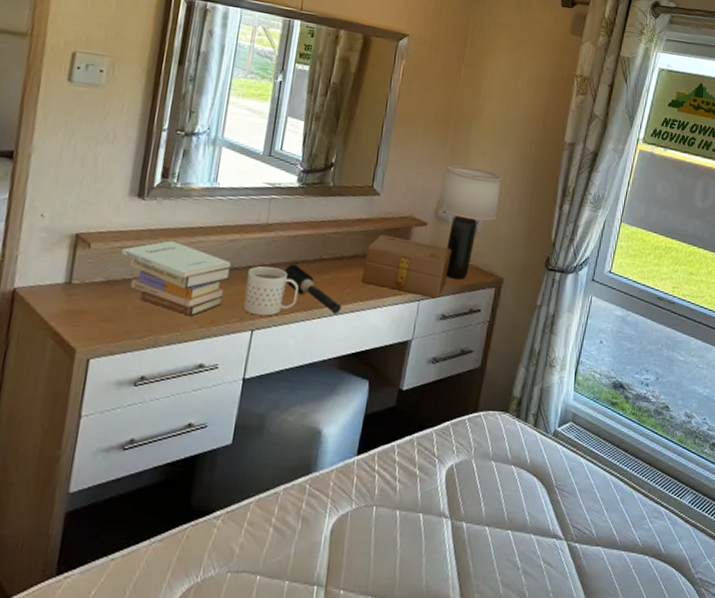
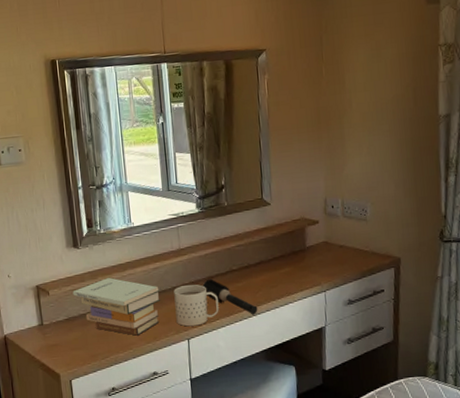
jewelry box: present [361,235,452,299] -> none [269,239,347,287]
table lamp: present [437,165,503,279] -> none [324,160,383,267]

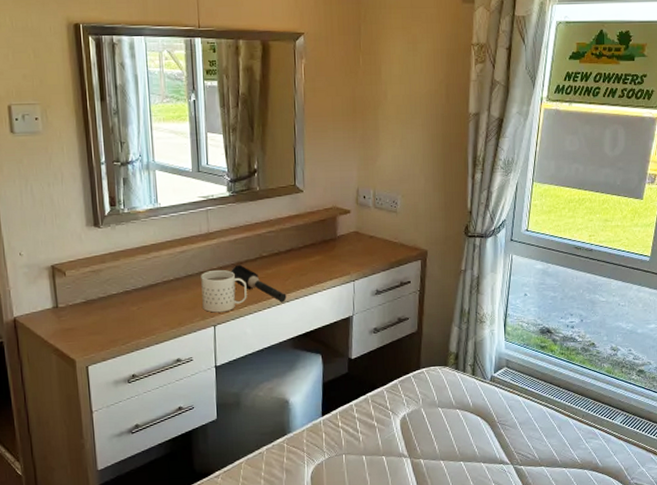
books: present [72,278,160,336] -> none [92,260,186,321]

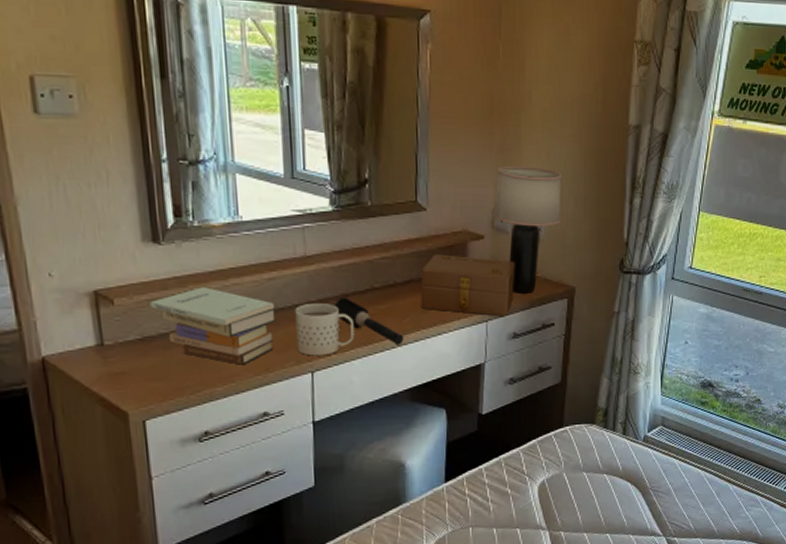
books: none [92,260,186,321] -> present [149,287,276,365]
jewelry box: none [299,227,377,277] -> present [420,254,515,317]
table lamp: none [356,151,414,257] -> present [492,165,563,294]

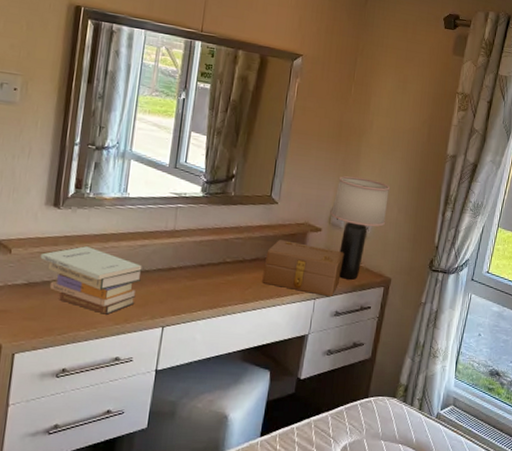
mug: present [295,302,354,356] -> none [154,268,205,314]
hairbrush: present [333,297,404,346] -> none [190,266,244,312]

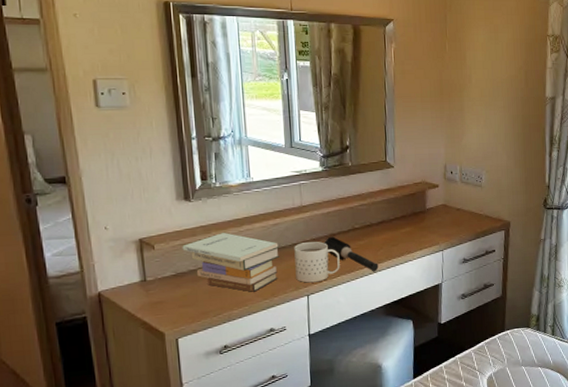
mug: none [154,268,205,314] -> present [294,241,340,283]
hairbrush: none [190,266,244,312] -> present [324,236,379,272]
jewelry box: present [262,240,344,297] -> none [391,200,464,247]
table lamp: present [330,176,391,280] -> none [444,131,497,228]

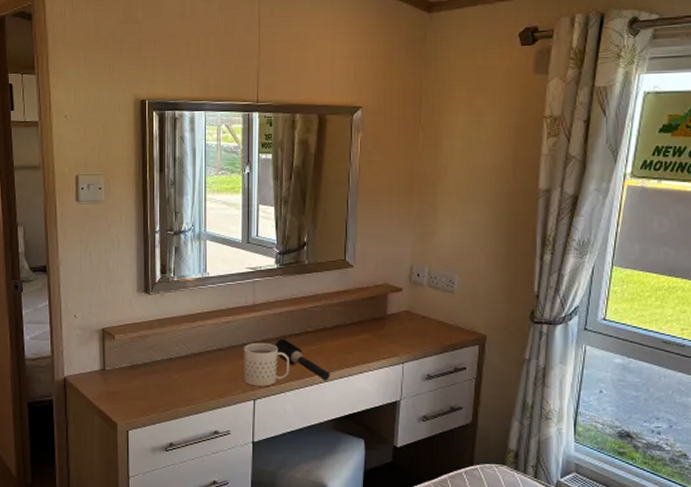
books: present [182,233,279,292] -> none [139,328,229,391]

